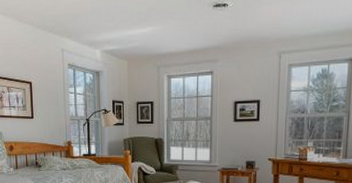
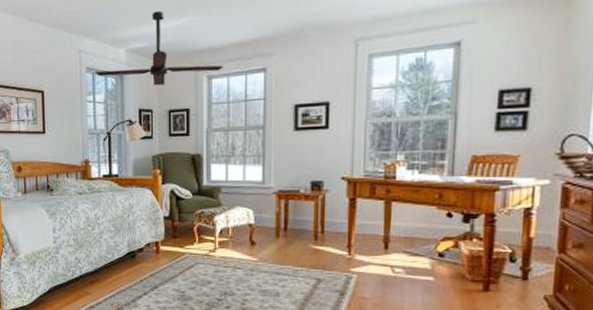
ceiling fan: none [76,20,181,82] -> present [95,10,224,86]

